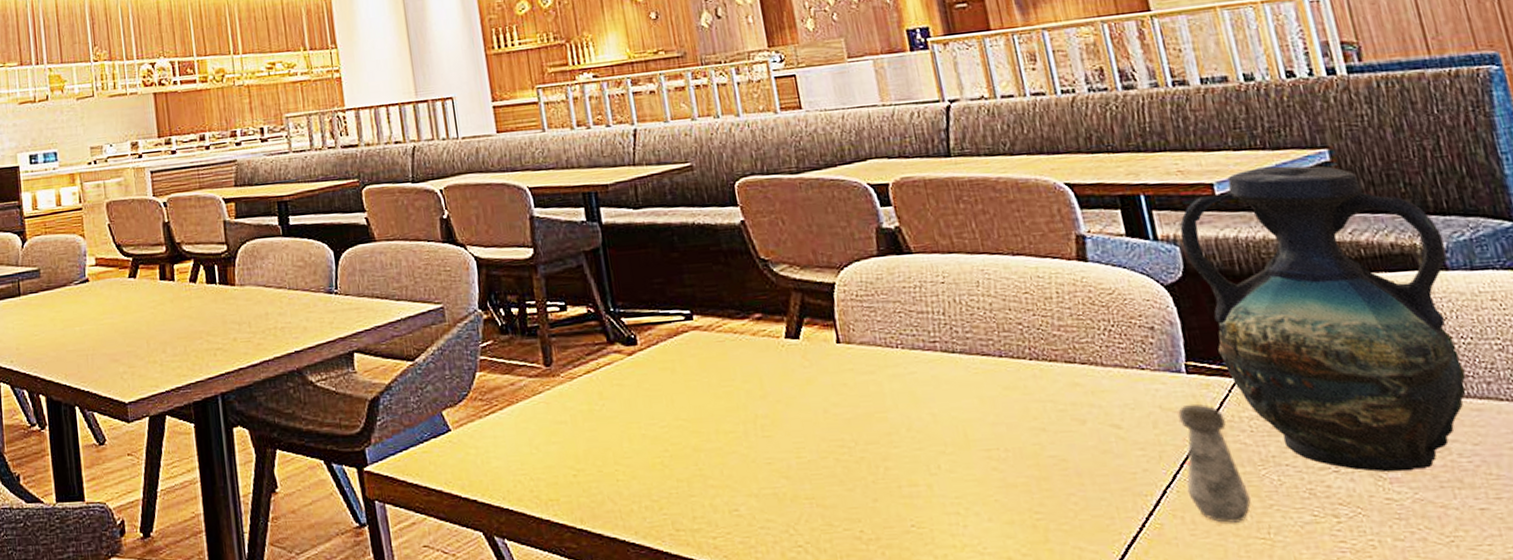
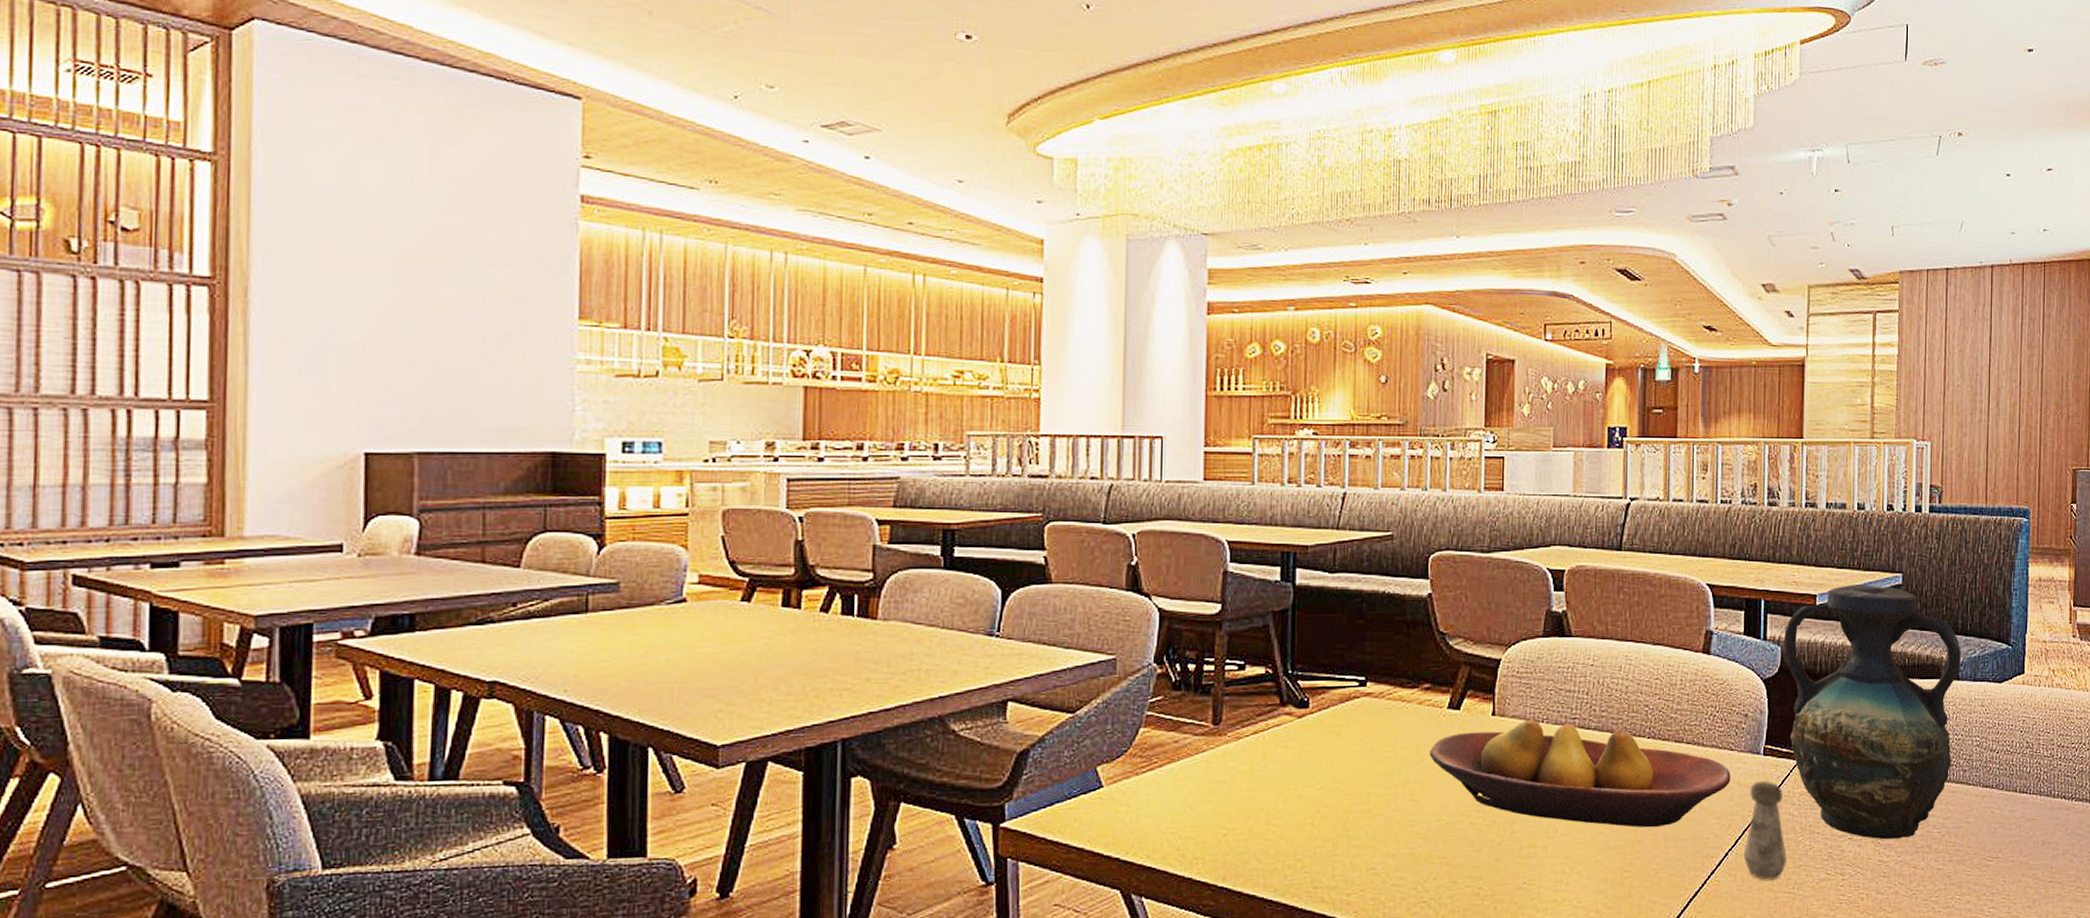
fruit bowl: none [774,345,1149,462] -> present [1429,719,1731,828]

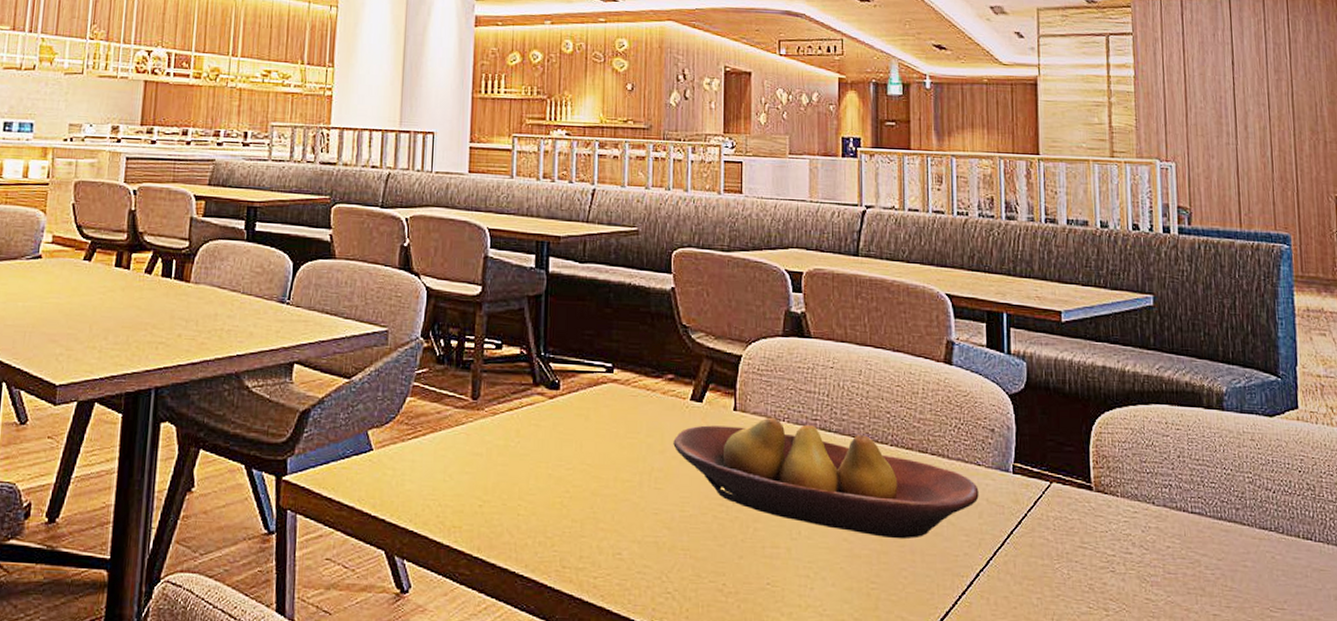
salt shaker: present [1743,781,1786,880] -> none [996,501,1043,608]
vase: present [1783,585,1961,840] -> none [1028,303,1225,577]

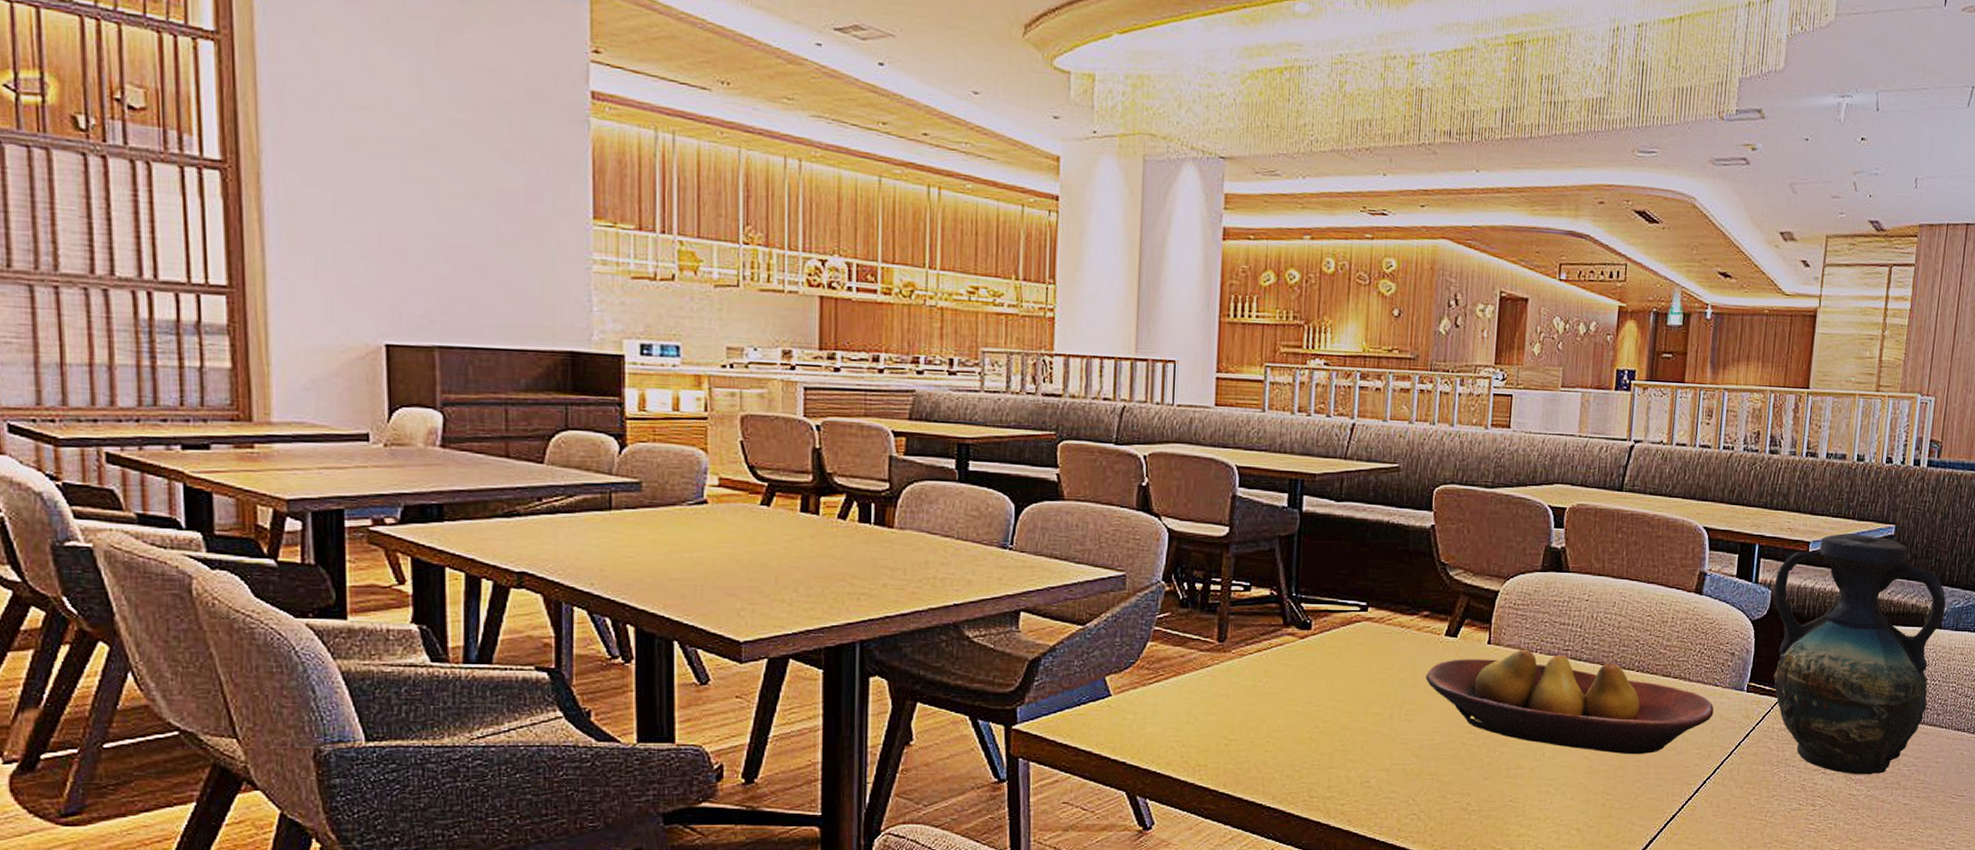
vase: none [1028,303,1225,577] -> present [1774,533,1946,775]

